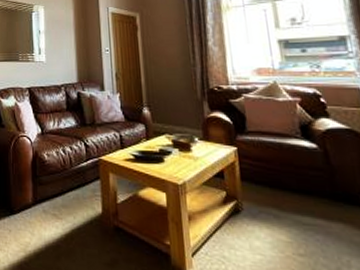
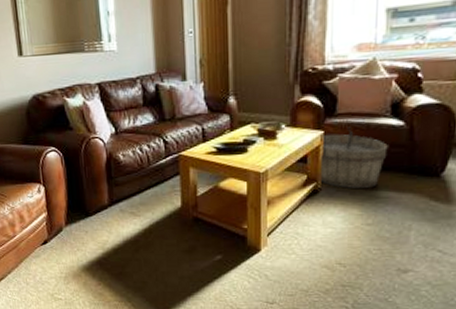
wooden bucket: none [236,145,306,212] -> present [320,127,388,188]

